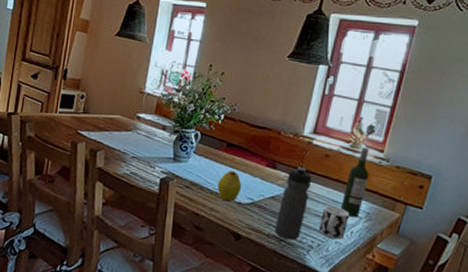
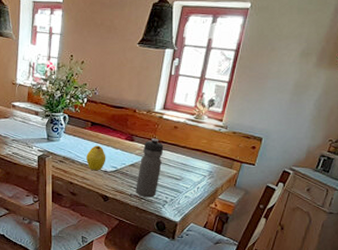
cup: present [318,206,350,240] -> none [171,168,196,194]
wine bottle: present [340,147,369,218] -> none [188,118,211,176]

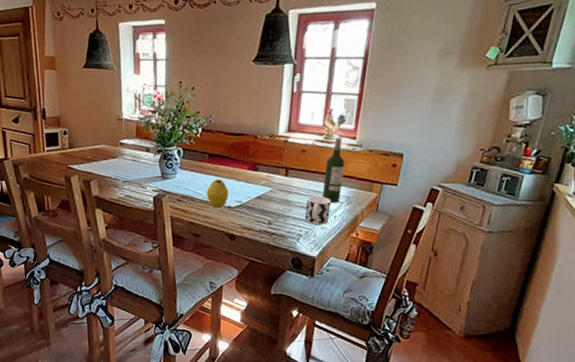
water bottle: present [136,138,164,198] -> none [264,165,293,233]
cup: none [171,168,196,194] -> present [304,196,331,225]
wine bottle: none [188,118,211,176] -> present [322,137,345,204]

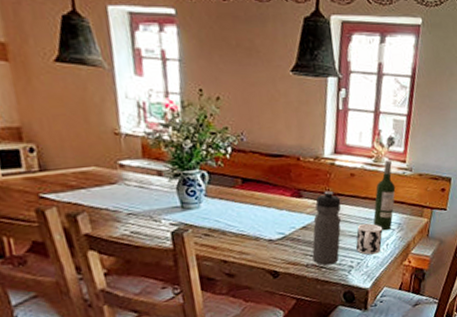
fruit: present [206,179,229,208] -> none [241,207,269,242]
water bottle: none [264,165,293,233] -> present [312,190,341,266]

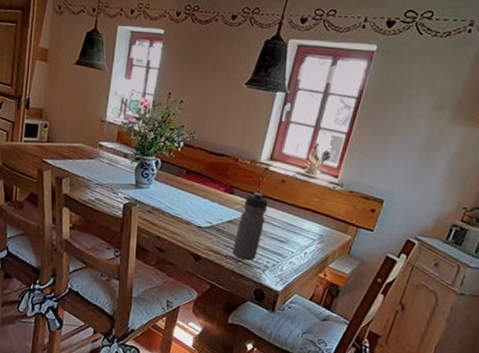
cup: present [355,223,383,255] -> none [273,229,304,260]
wine bottle: present [373,160,396,231] -> none [295,173,324,240]

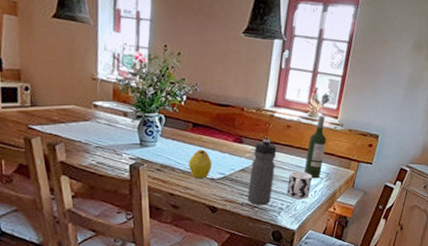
fruit: none [178,196,201,226] -> present [188,149,212,179]
cup: none [273,229,304,260] -> present [286,171,313,200]
wine bottle: none [295,173,324,240] -> present [304,115,327,179]

